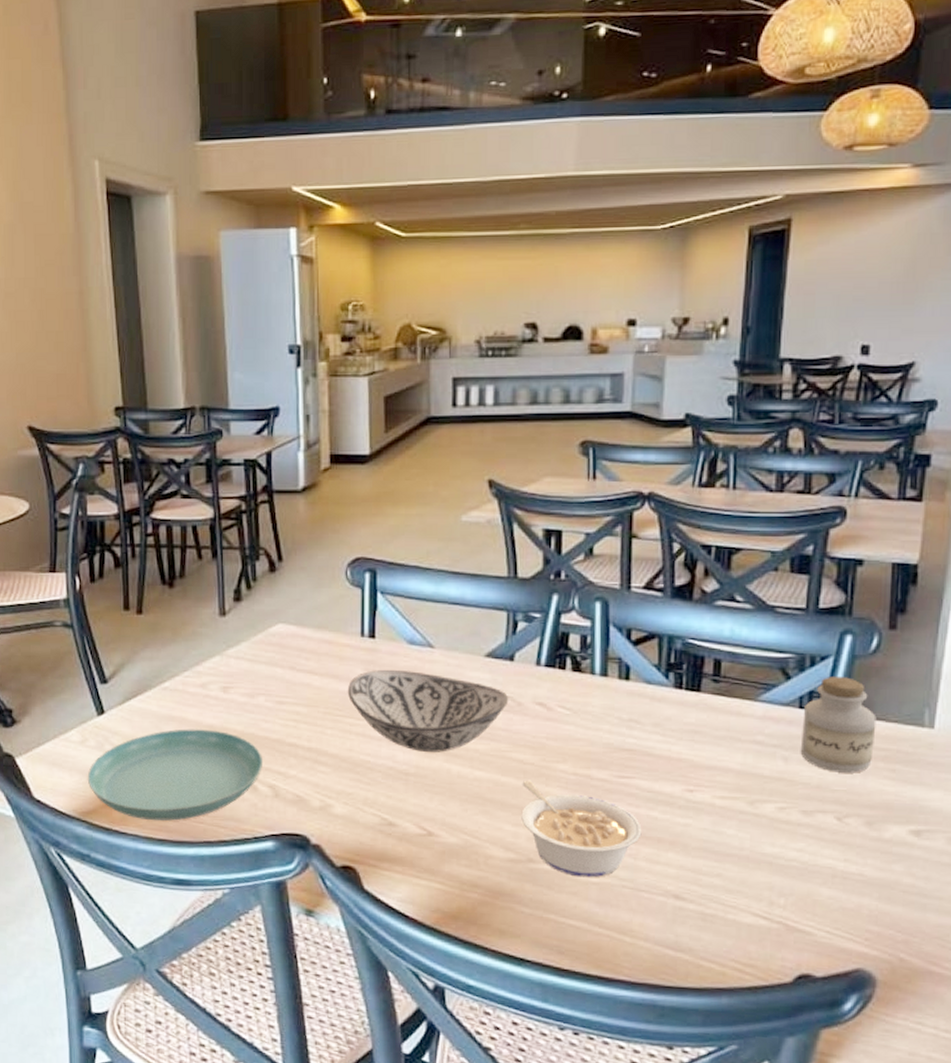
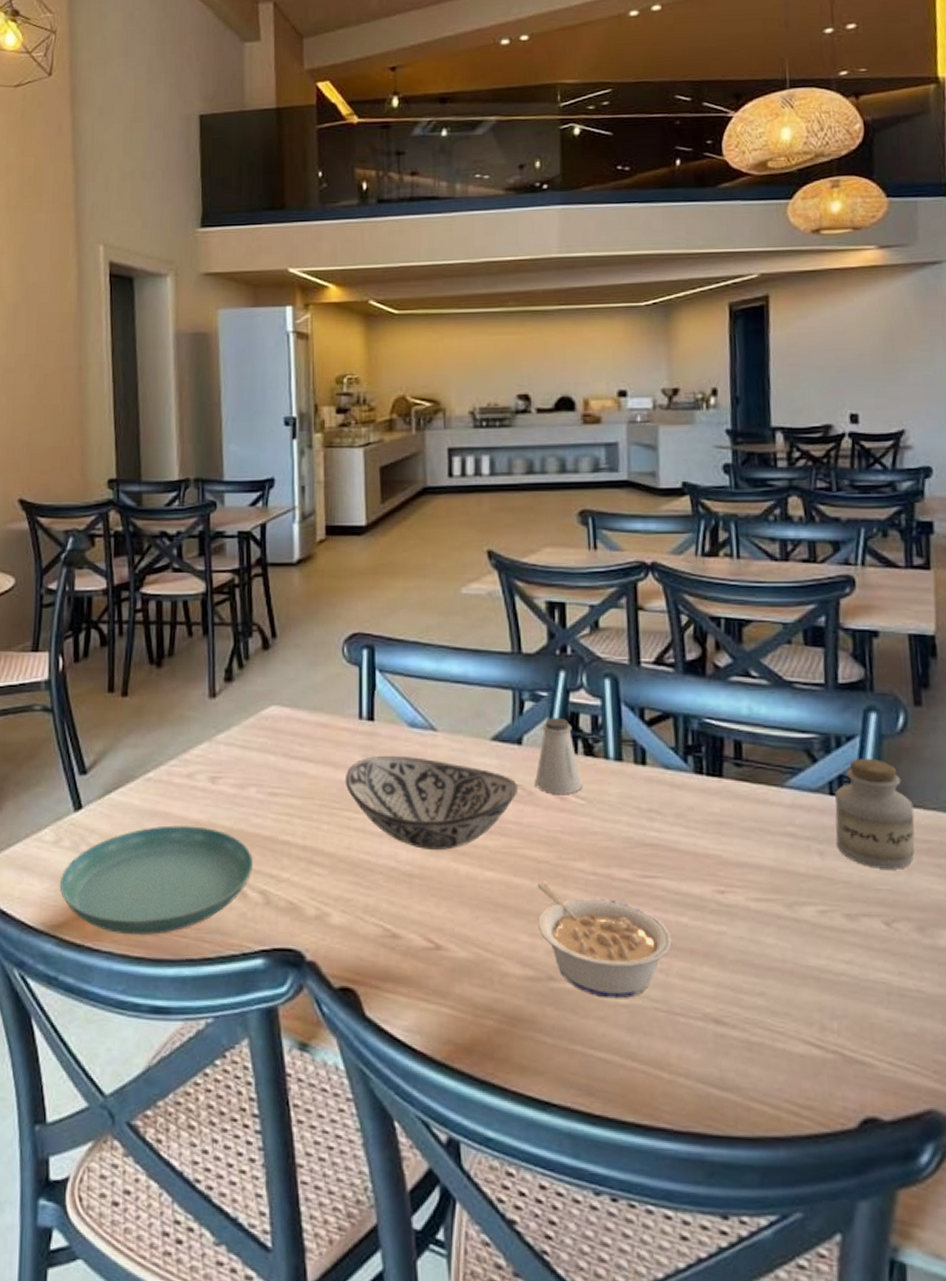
saltshaker: none [524,636,568,705] -> present [535,717,582,794]

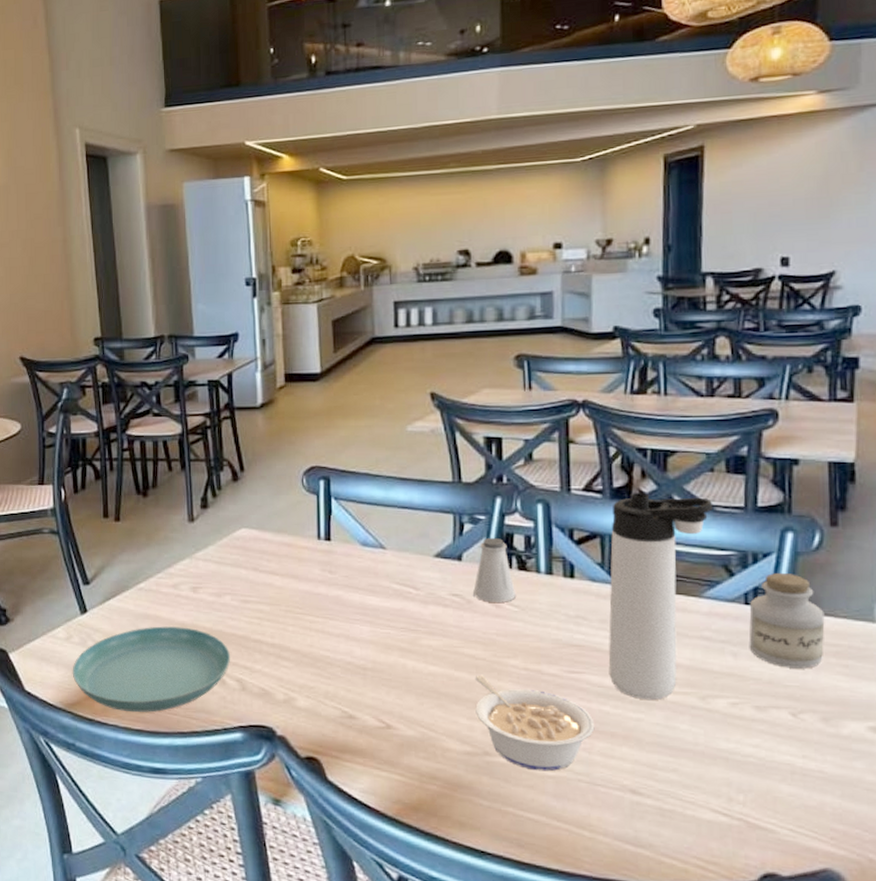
decorative bowl: present [344,755,519,850] -> none [306,569,459,648]
thermos bottle: none [685,667,793,909] -> present [608,493,714,700]

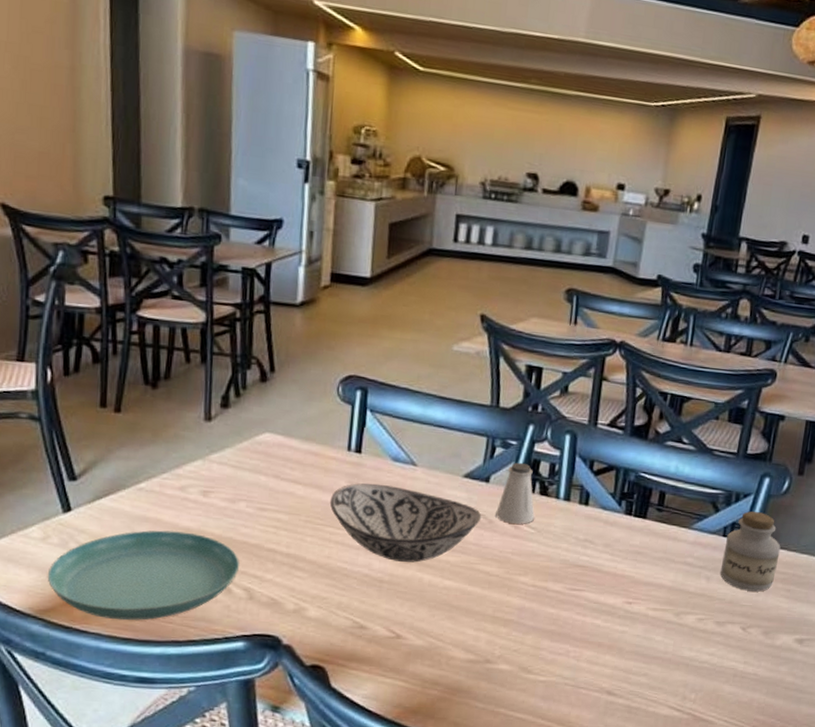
decorative bowl: none [306,569,459,648] -> present [329,483,482,563]
legume: present [475,675,595,772] -> none [483,590,586,677]
thermos bottle: present [608,493,714,700] -> none [604,432,713,615]

